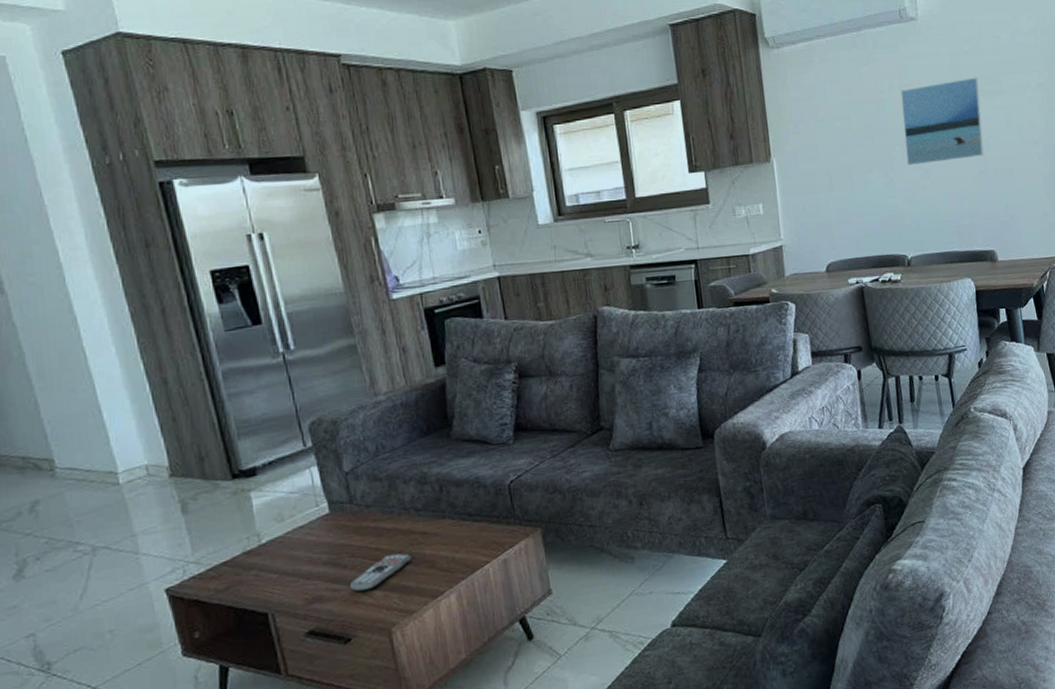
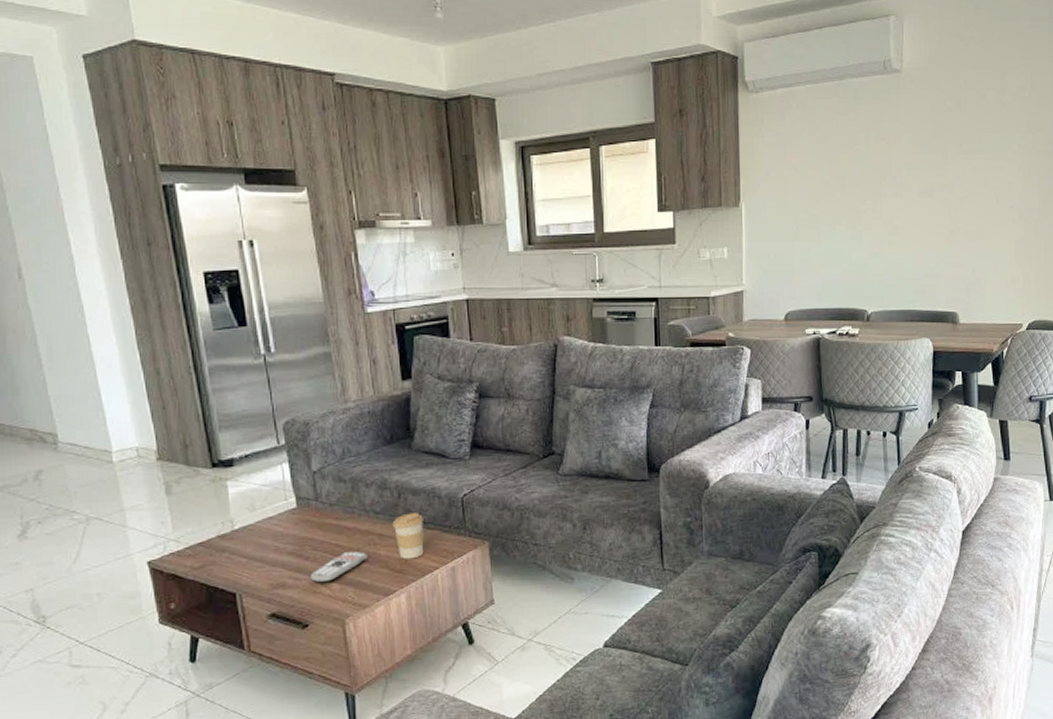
coffee cup: none [435,505,472,557] -> present [392,513,424,559]
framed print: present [900,77,984,166] -> none [876,134,958,221]

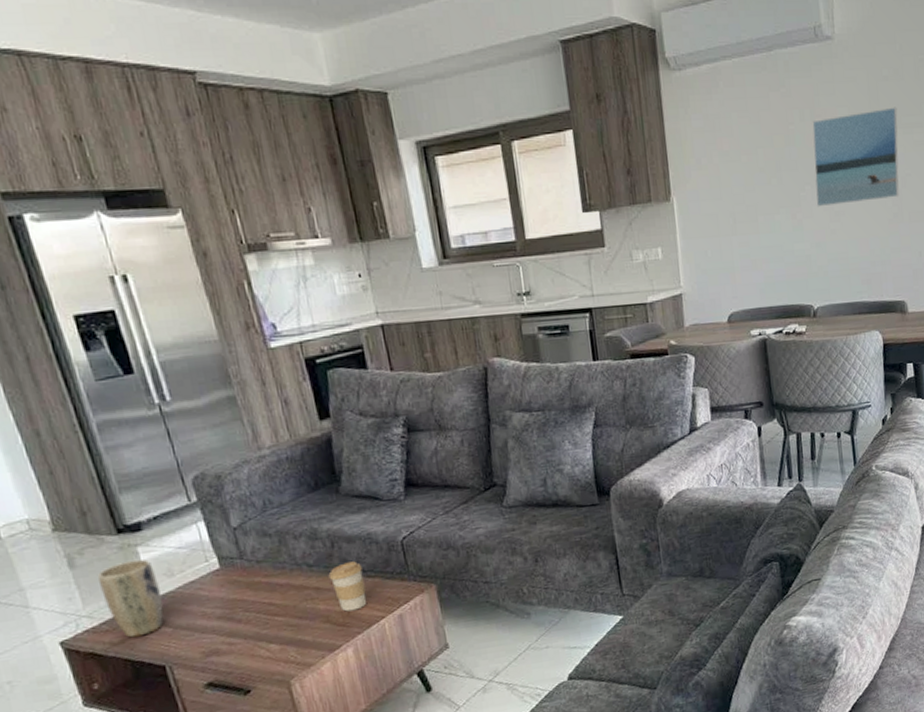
plant pot: none [190,492,242,564] -> present [98,559,164,638]
remote control: present [309,551,368,583] -> none [245,608,307,646]
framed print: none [876,134,958,221] -> present [812,107,899,207]

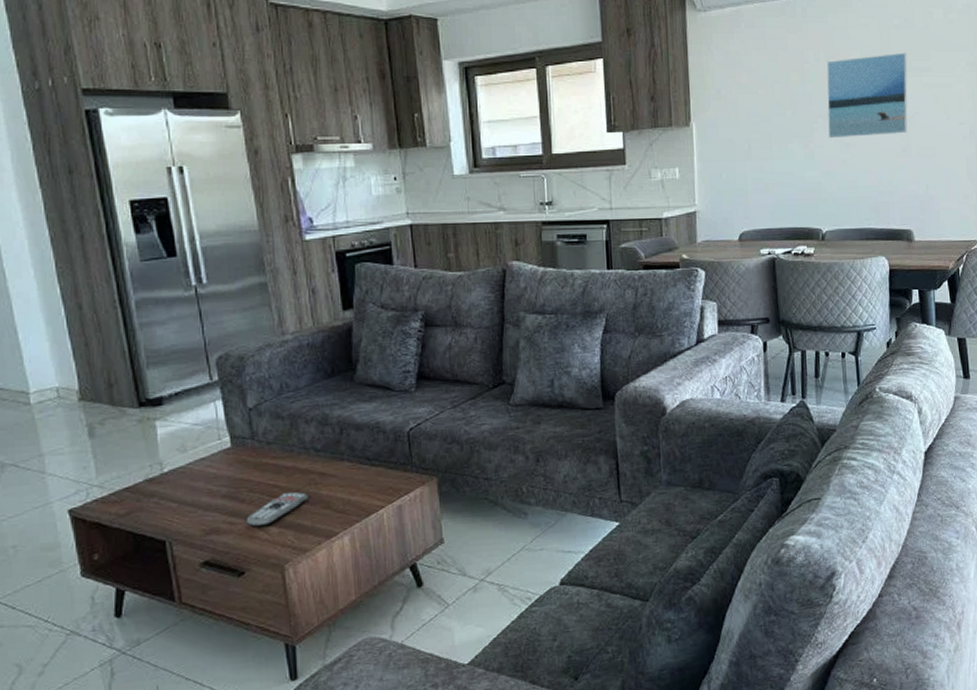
plant pot: present [98,559,164,638] -> none [115,433,172,511]
remote control: none [245,608,307,646] -> present [245,491,308,527]
coffee cup: present [328,561,367,612] -> none [334,449,369,499]

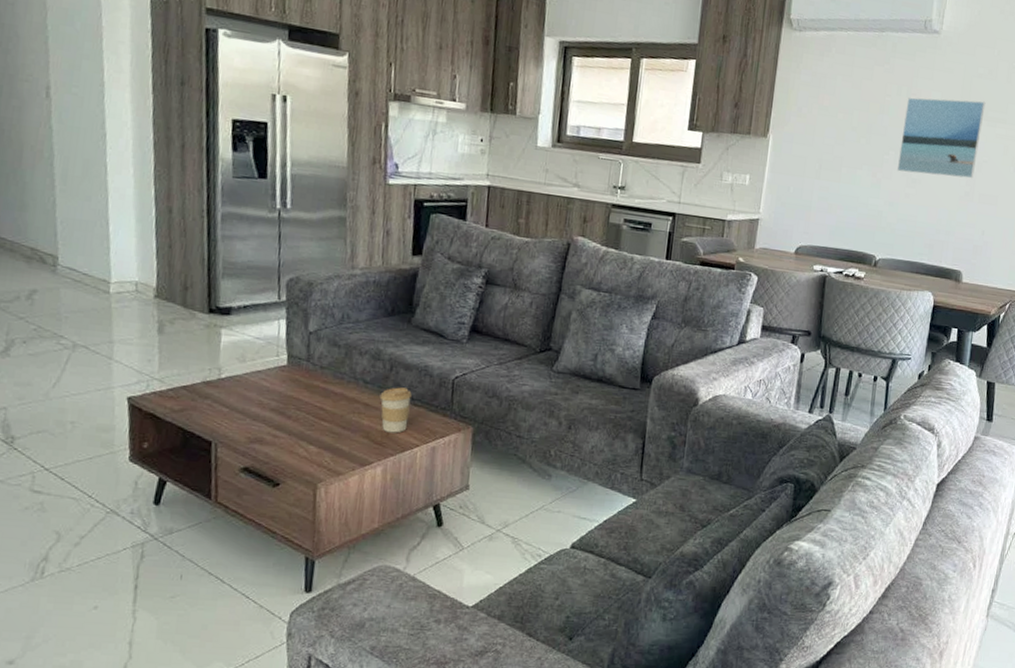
remote control: present [245,491,308,527] -> none [288,416,351,445]
coffee cup: none [334,449,369,499] -> present [379,387,412,433]

